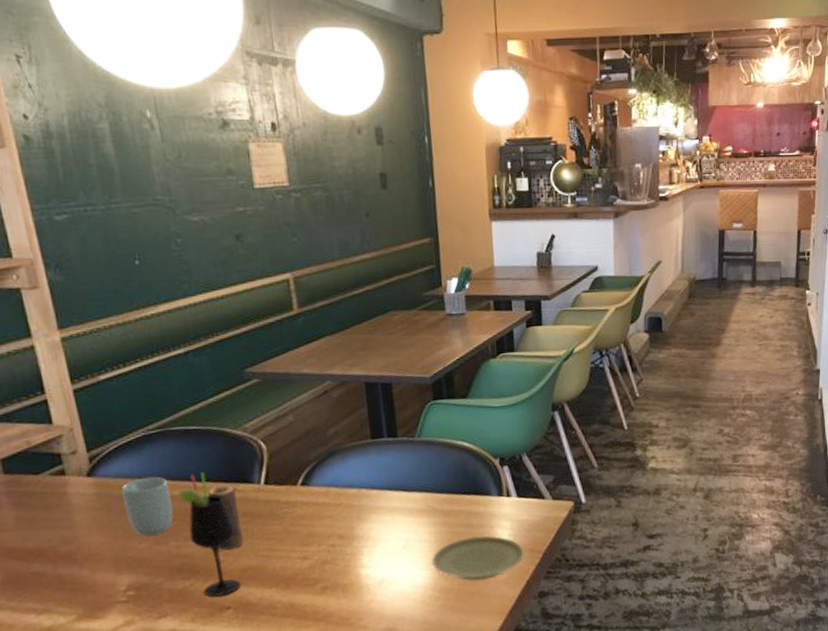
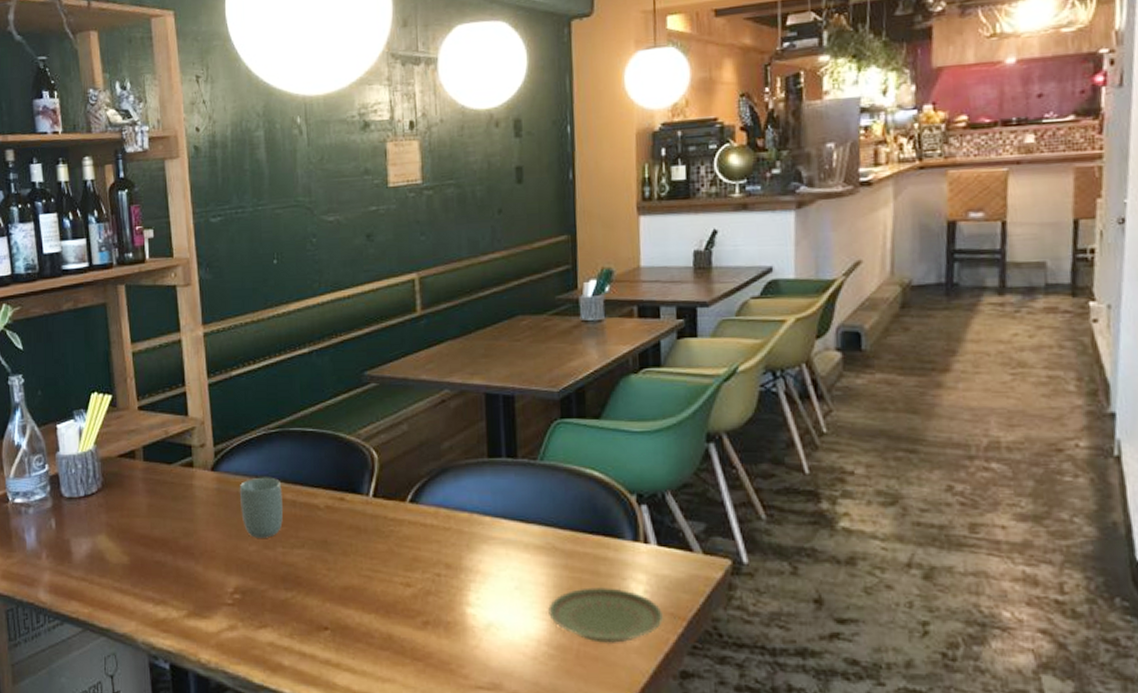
wine glass: present [177,472,241,597] -> none [289,477,341,614]
candle: present [208,485,243,550] -> none [317,493,347,563]

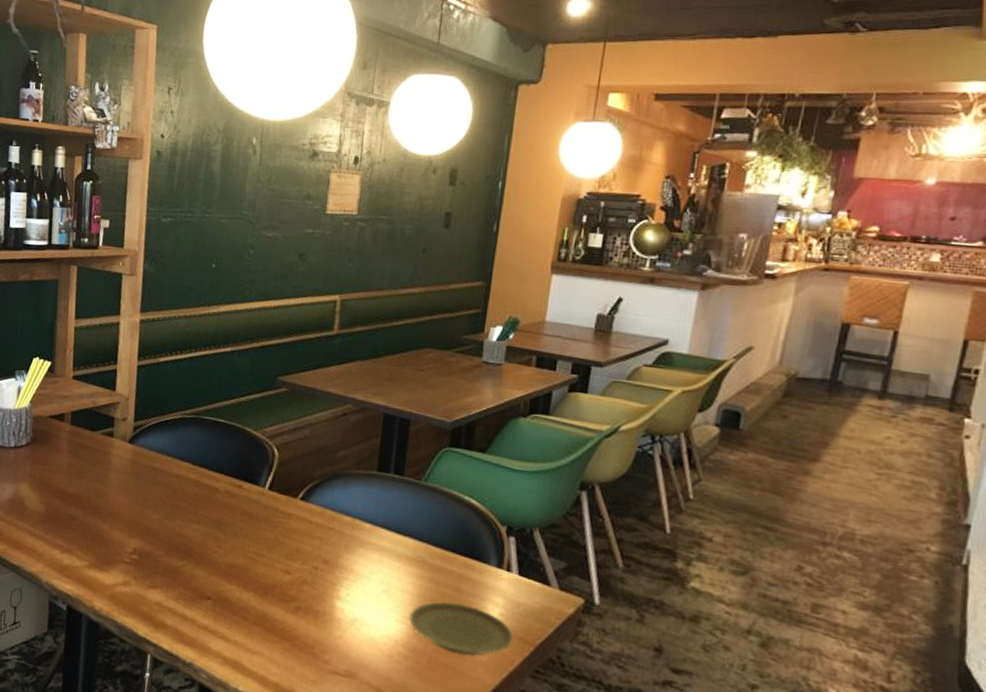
cup: present [239,477,283,538] -> none [149,455,189,510]

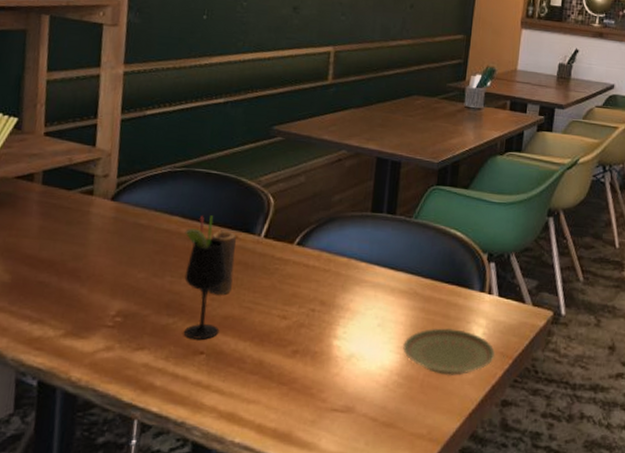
wine glass: none [192,463,233,585] -> present [183,215,227,340]
candle: none [215,479,242,543] -> present [208,231,236,294]

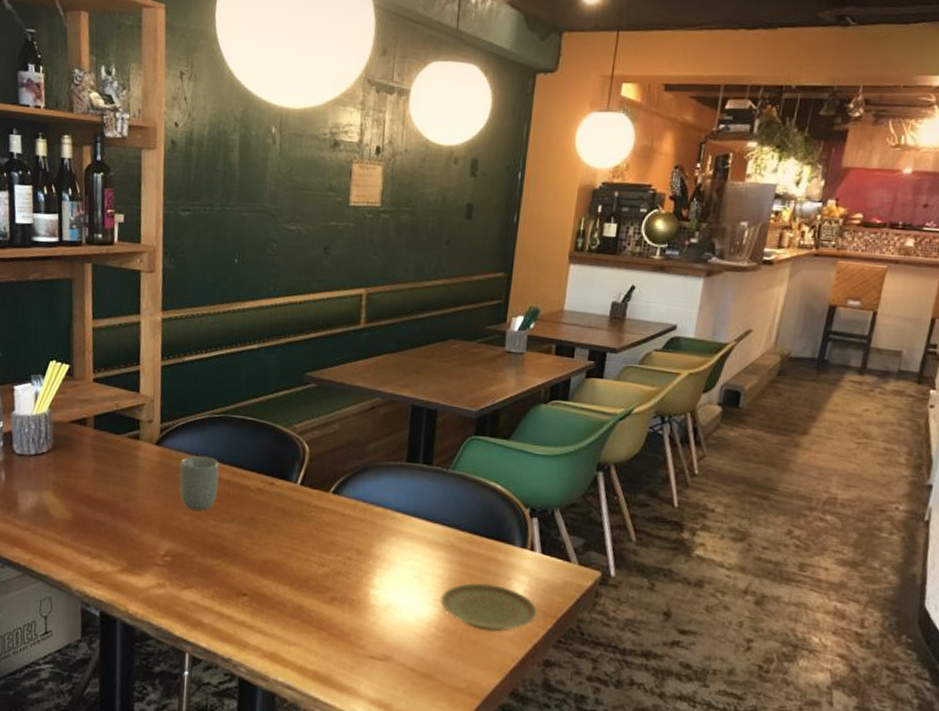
cup: none [135,210,179,267] -> present [179,456,219,511]
wine glass: present [183,215,227,340] -> none [225,462,266,582]
candle: present [208,231,236,294] -> none [248,477,274,540]

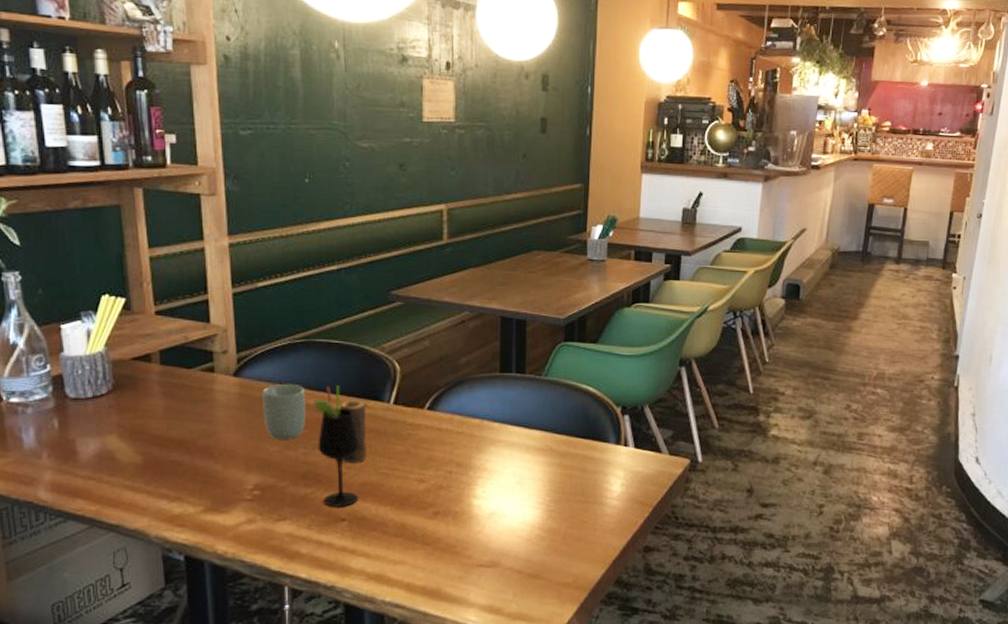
wine glass: none [225,462,266,582] -> present [312,385,359,507]
candle: none [248,477,274,540] -> present [340,400,366,462]
plate: present [441,583,538,632] -> none [543,481,635,526]

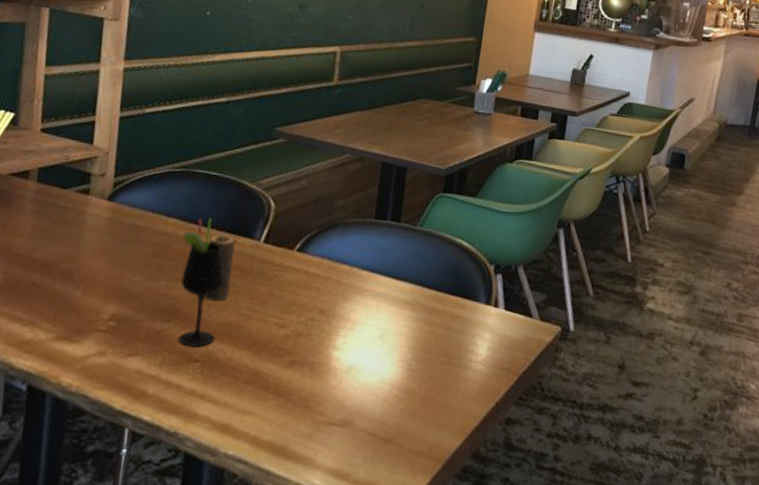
cup: present [262,383,305,439] -> none [131,212,177,271]

